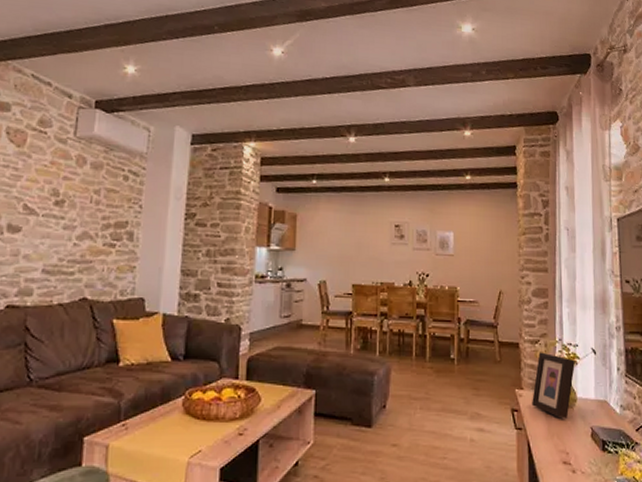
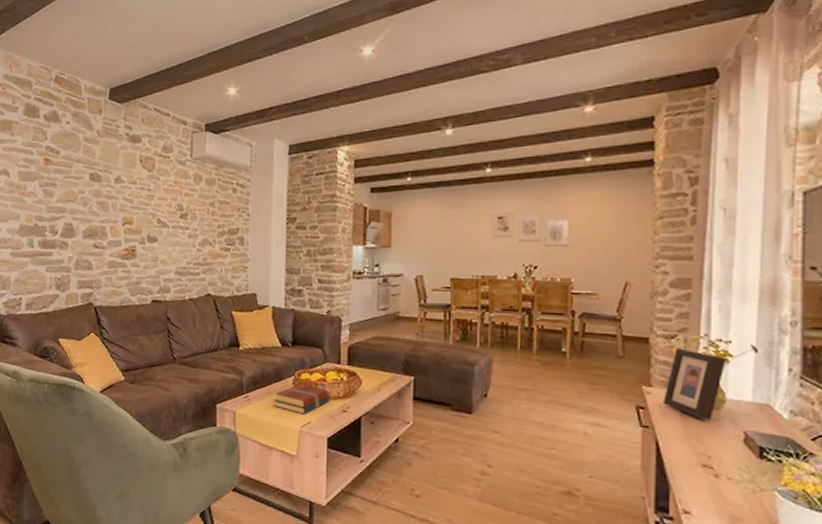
books: none [157,405,225,442] -> present [273,384,330,415]

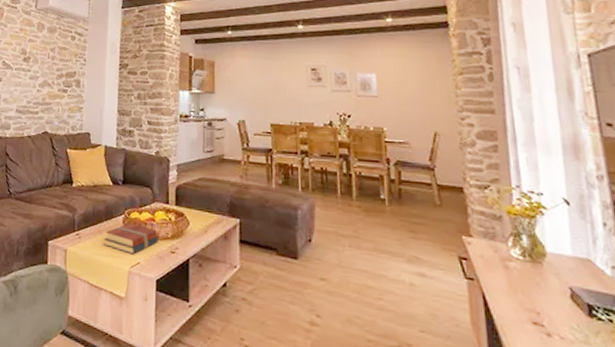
picture frame: present [664,348,725,420] -> none [484,198,541,274]

